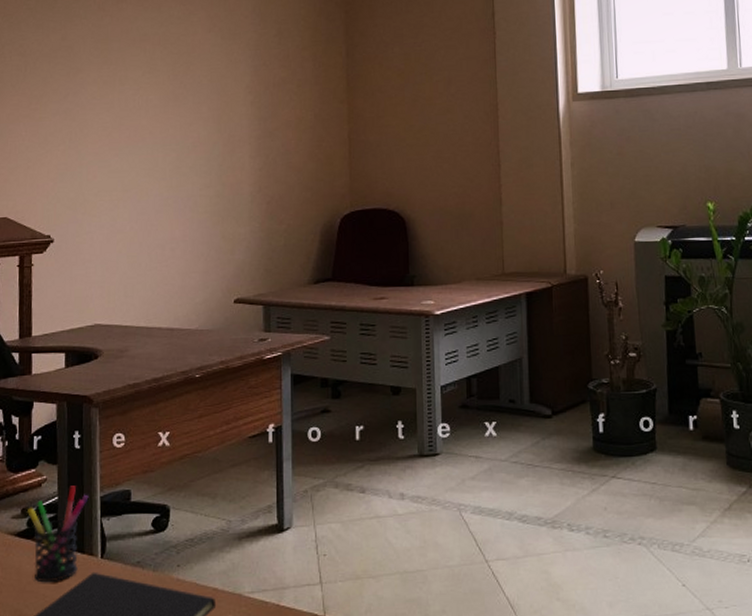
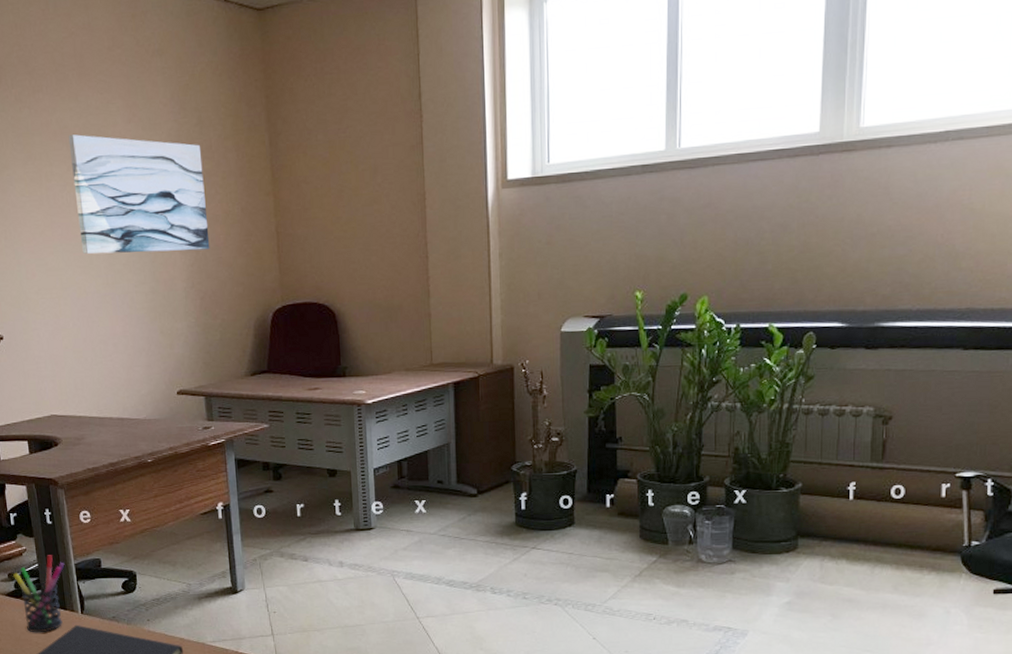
wall art: none [146,42,280,157] -> present [68,134,210,255]

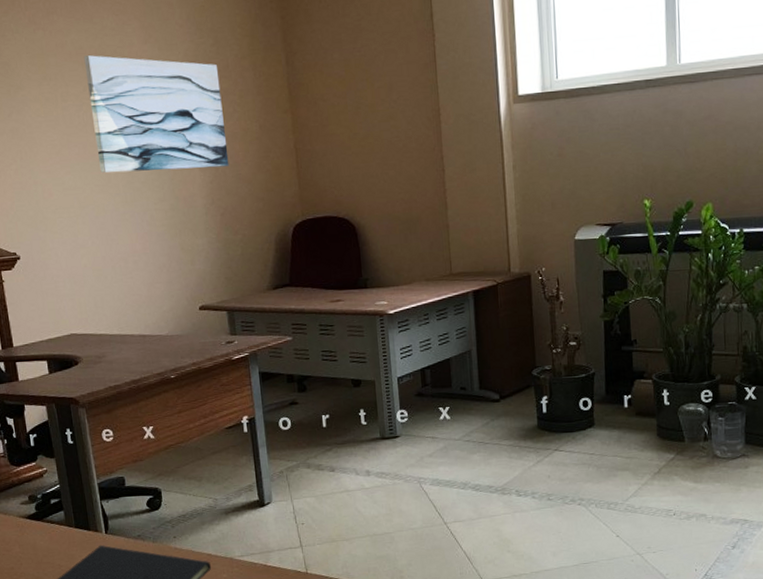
pen holder: present [13,555,65,633] -> none [34,475,87,556]

